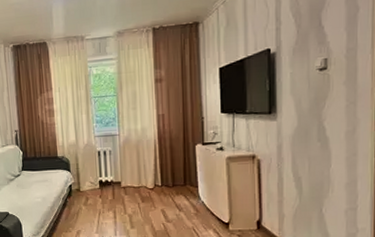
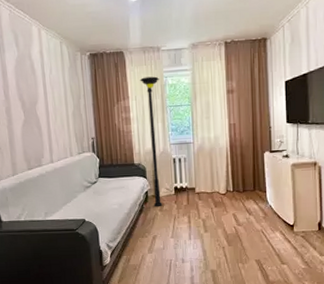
floor lamp: none [63,66,87,202] -> present [140,76,163,207]

